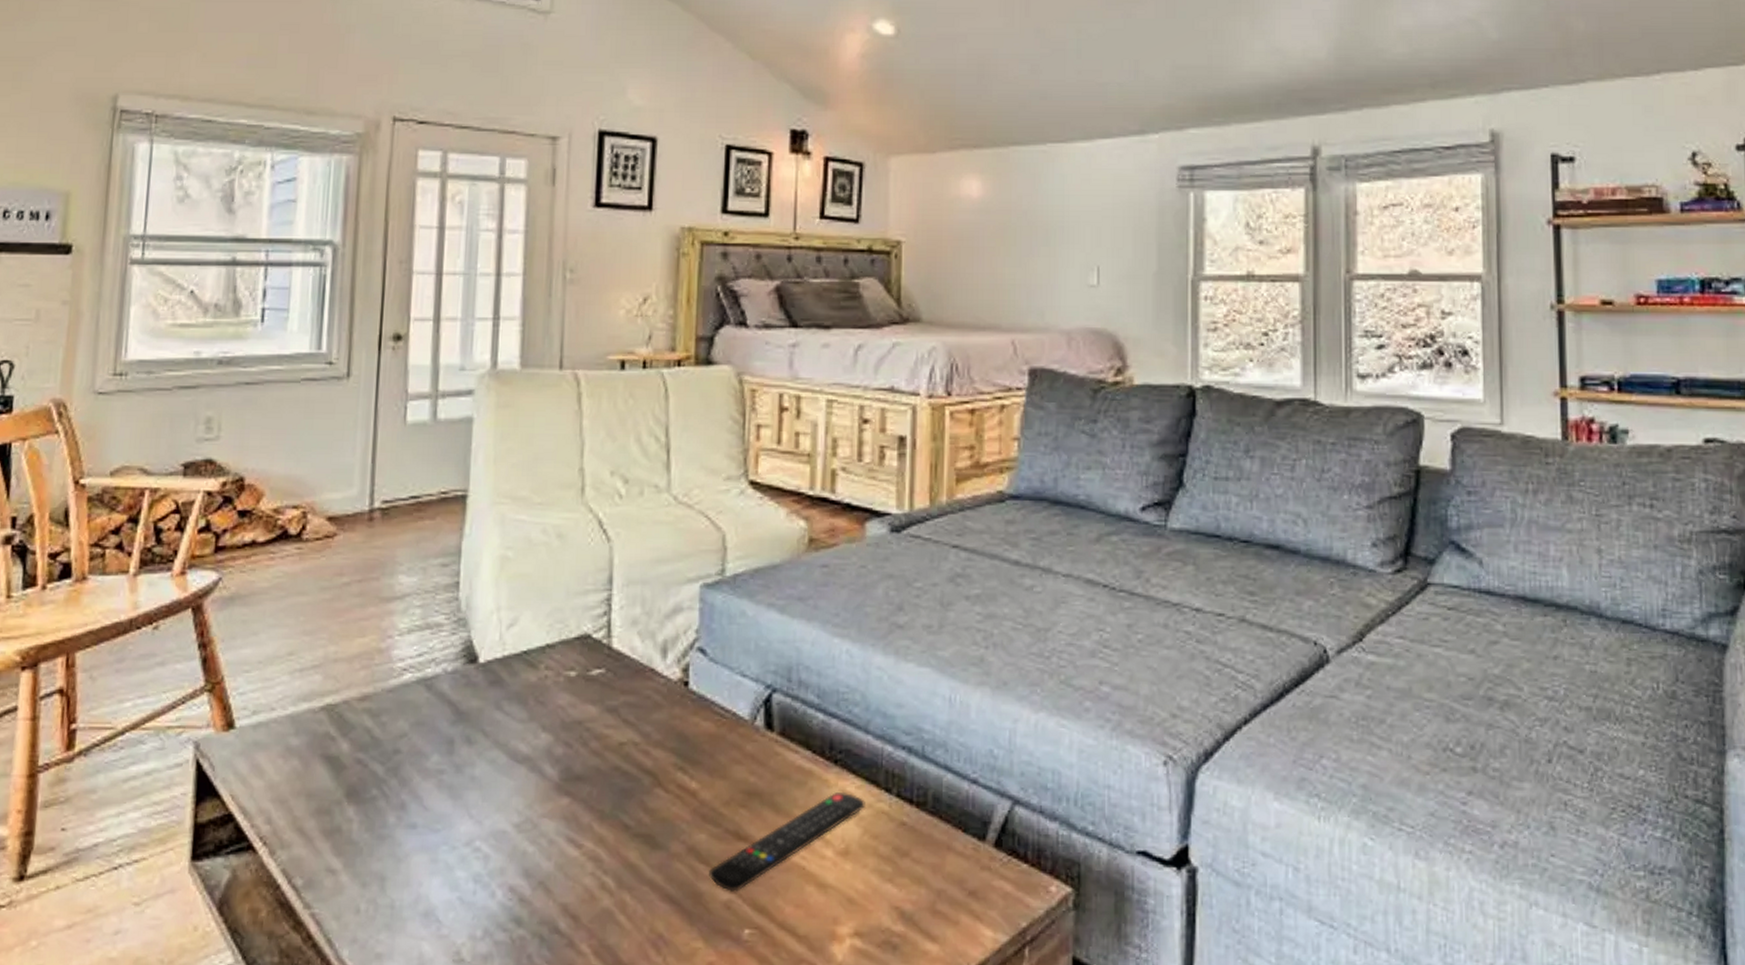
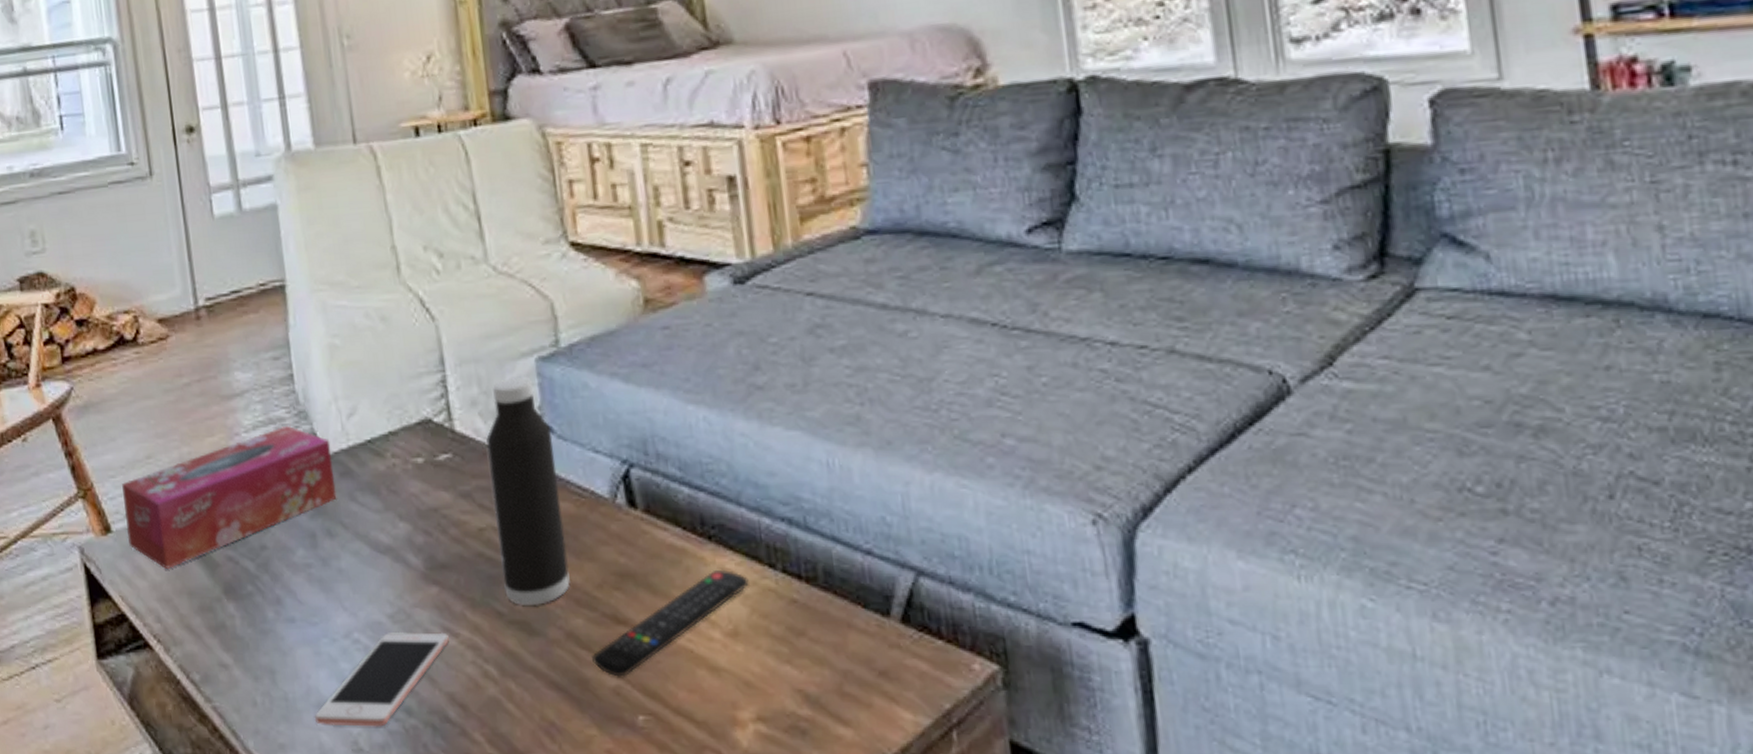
tissue box: none [251,631,485,769] -> present [122,425,337,569]
cell phone: none [418,842,572,937] -> present [314,632,449,727]
water bottle: none [635,600,705,819] -> present [486,376,571,605]

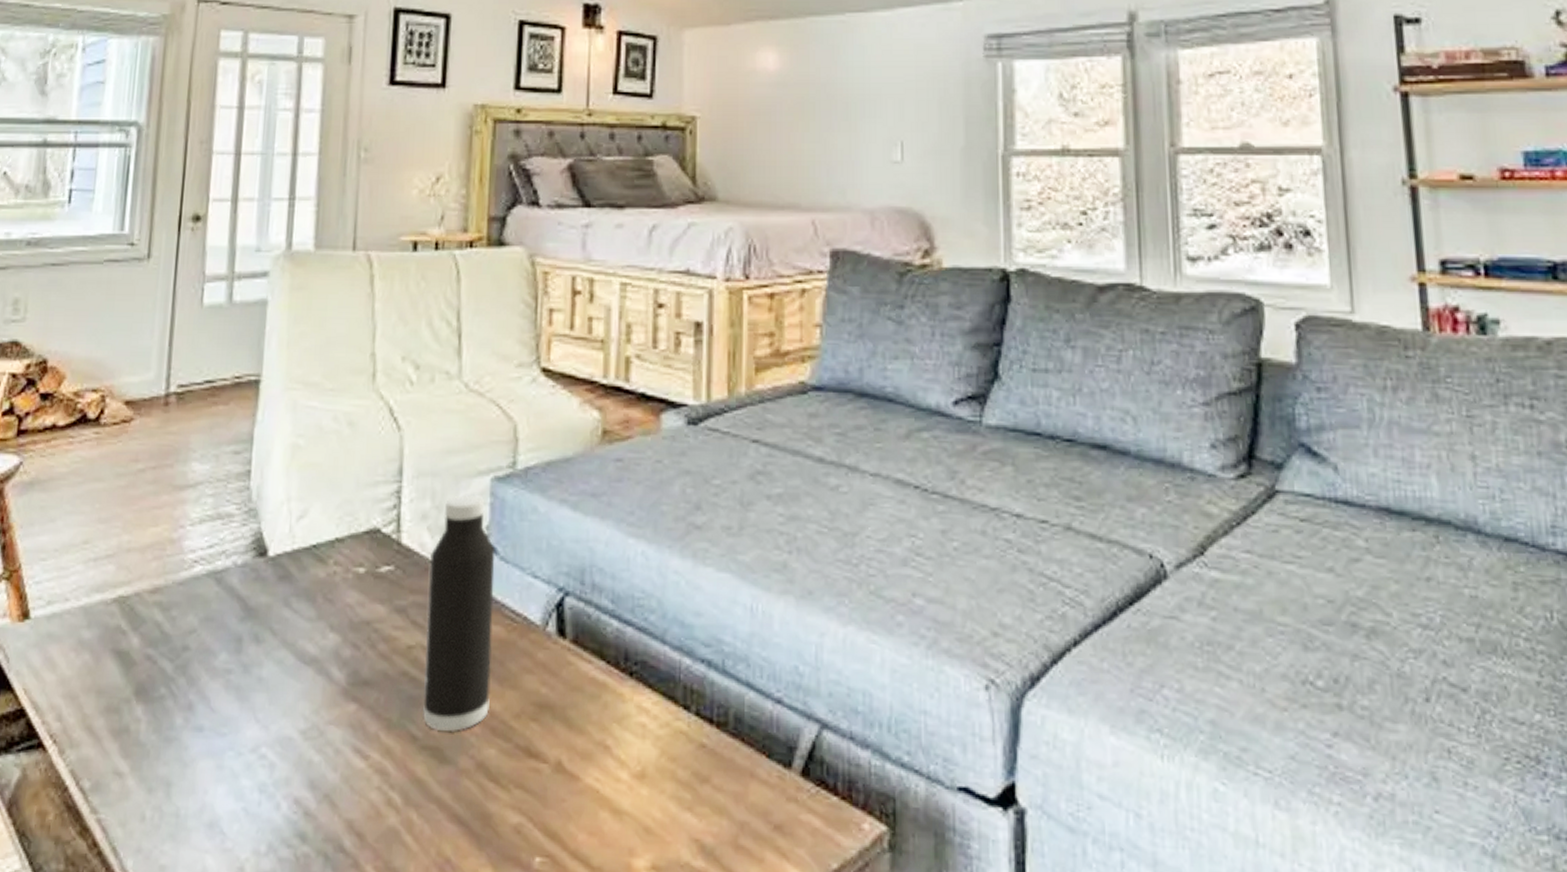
tissue box: present [122,425,337,569] -> none [45,522,275,663]
cell phone: present [314,632,449,727] -> none [203,750,358,853]
remote control: present [592,569,749,677] -> none [499,707,662,815]

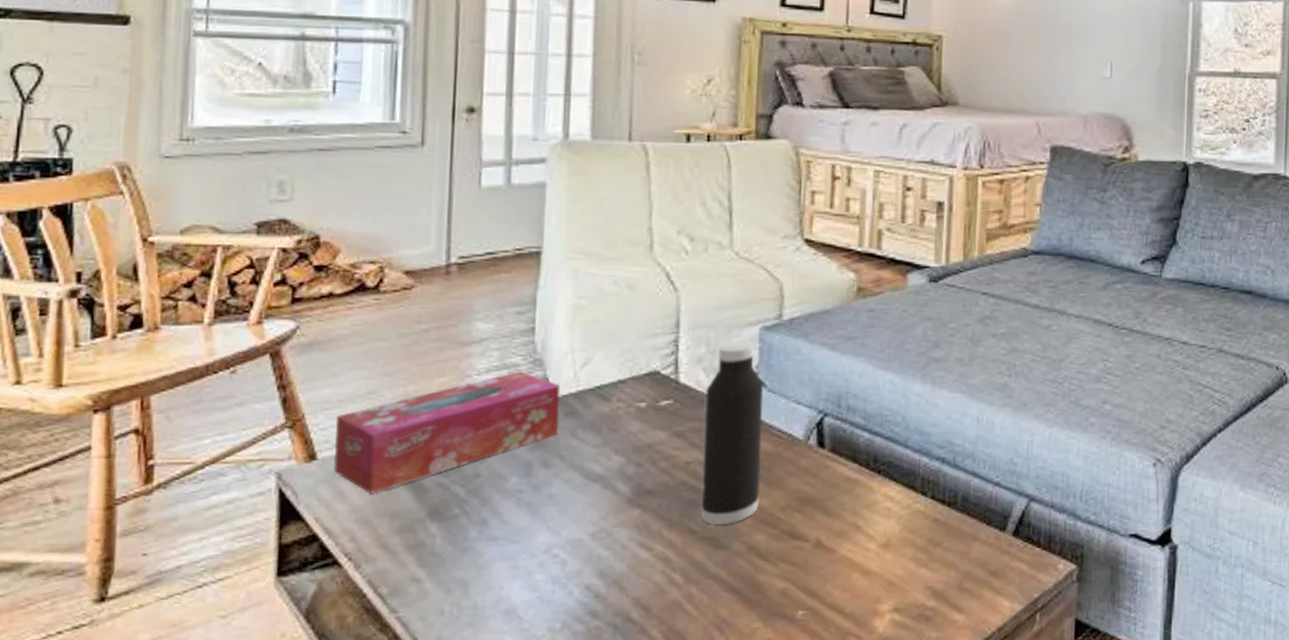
tissue box: none [45,522,275,663] -> present [333,370,561,493]

